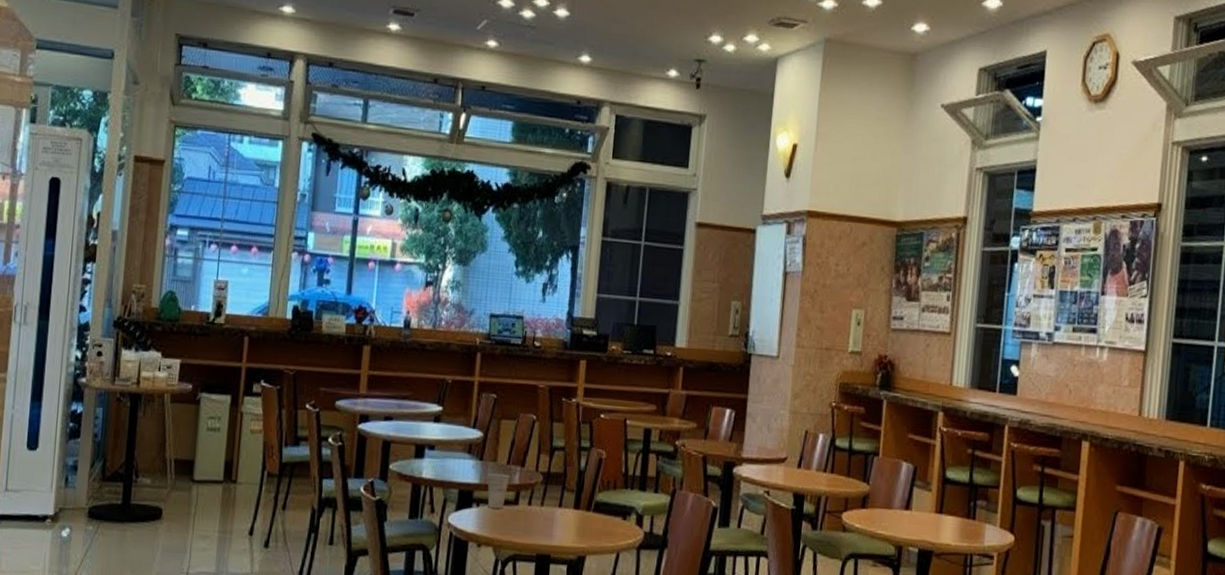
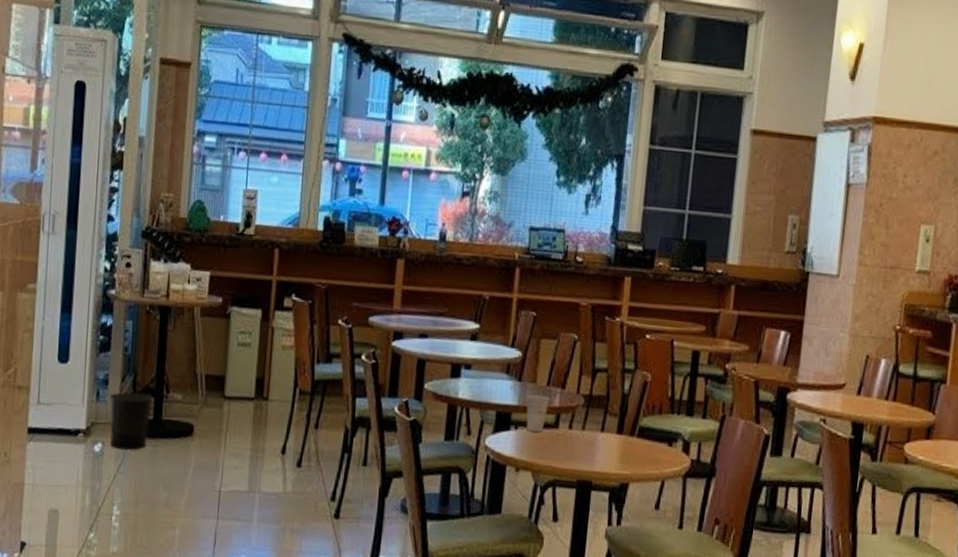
waste bin: none [78,477,122,534] -> present [109,391,153,450]

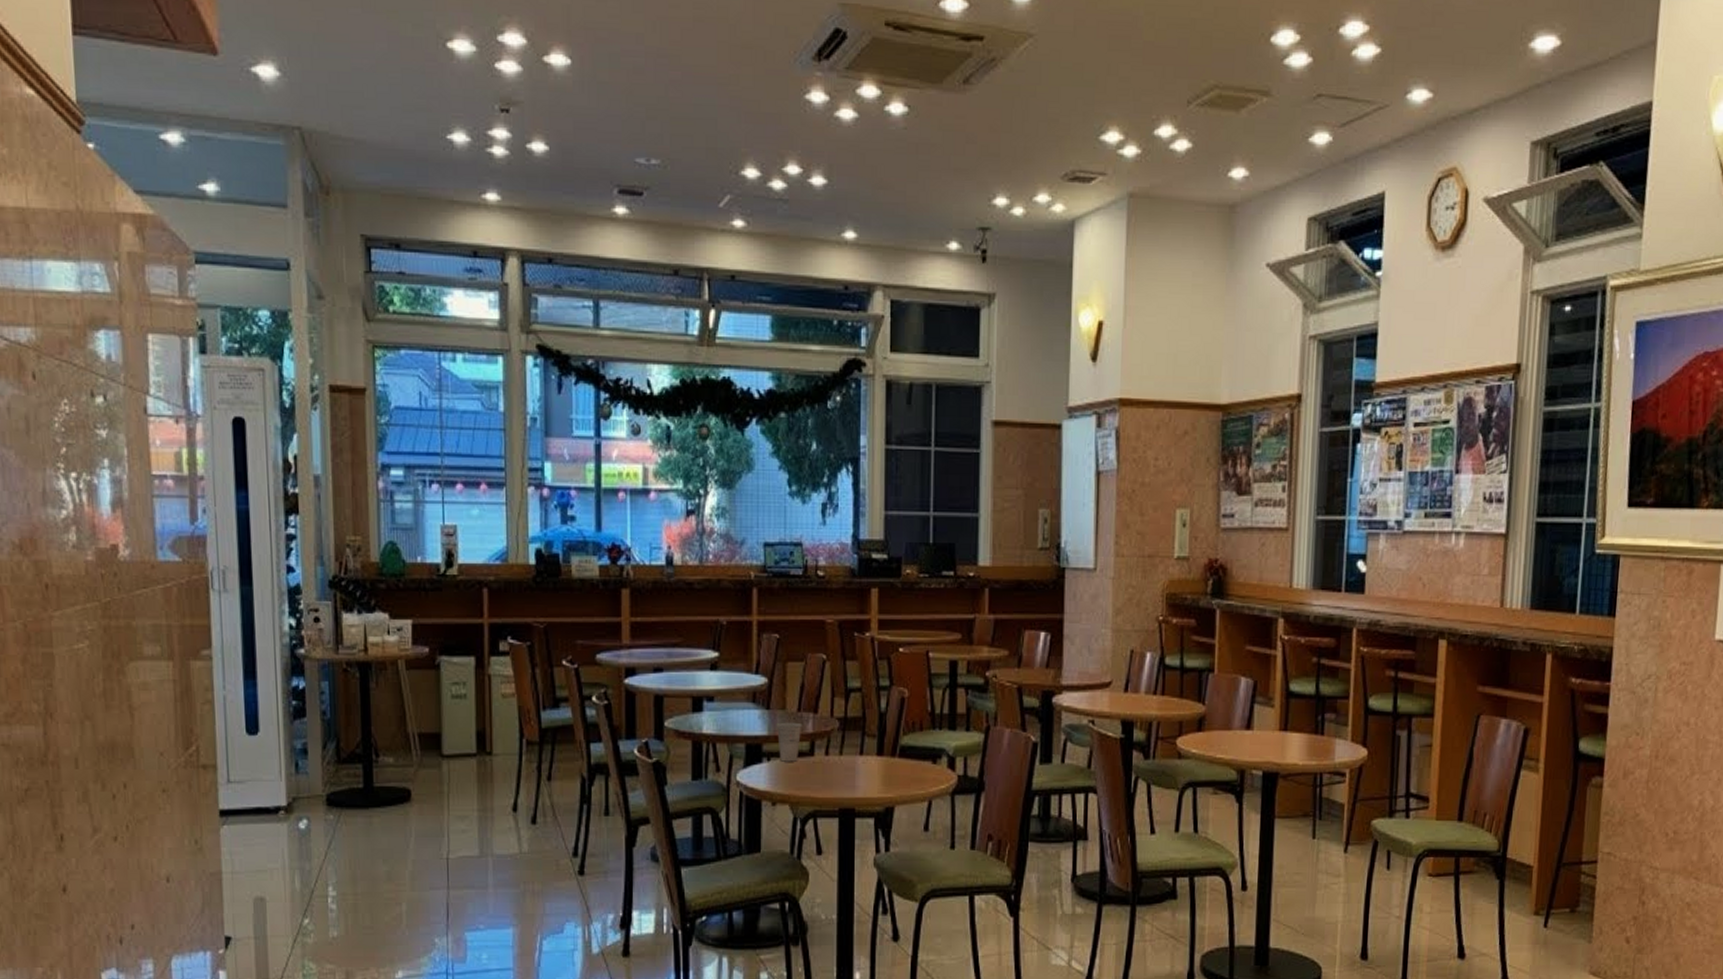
waste bin: present [109,391,153,450] -> none [310,760,361,823]

